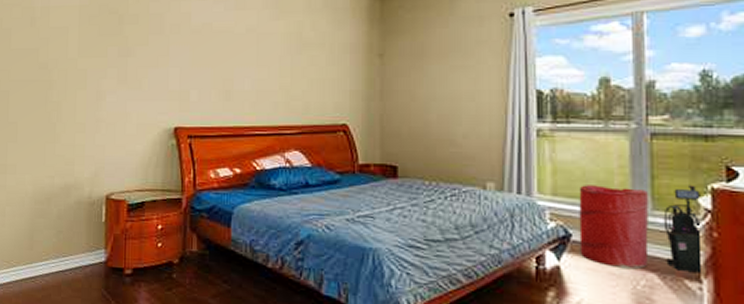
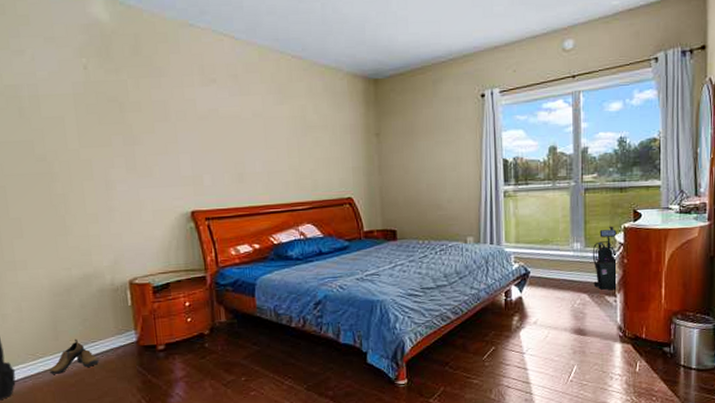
shoe: none [20,250,67,286] -> present [49,338,99,374]
laundry hamper: present [579,185,649,268] -> none [535,232,582,293]

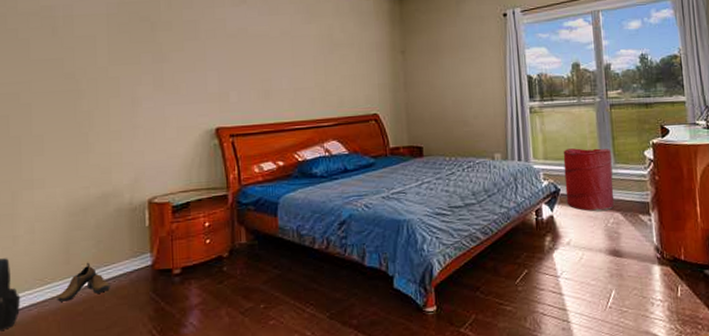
laundry hamper: none [535,232,582,293] -> present [563,148,614,211]
vacuum cleaner: present [592,226,617,290] -> none [622,142,649,208]

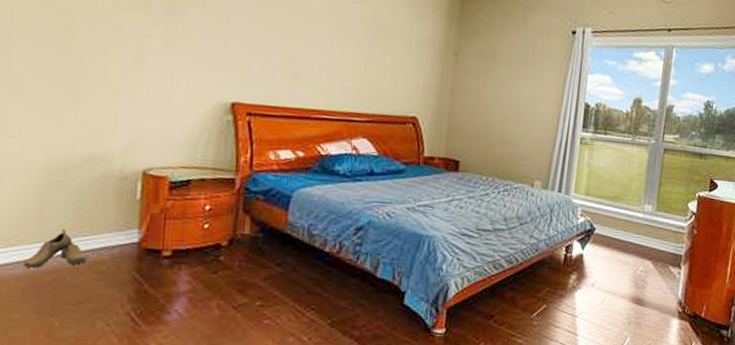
laundry hamper: present [563,148,614,211] -> none [599,188,655,257]

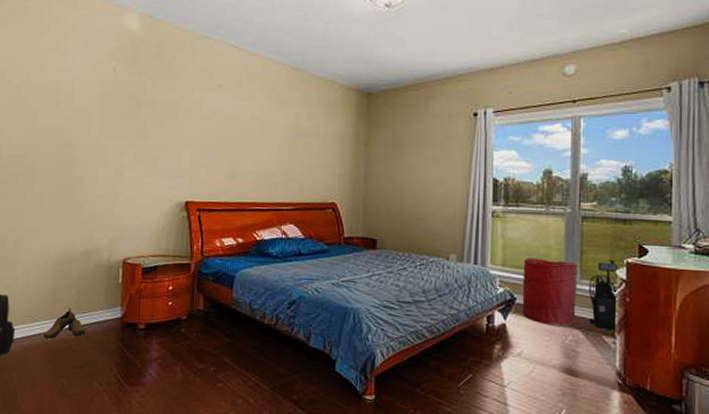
laundry hamper: none [599,188,655,257] -> present [522,258,577,326]
vacuum cleaner: none [659,192,691,260] -> present [588,259,618,329]

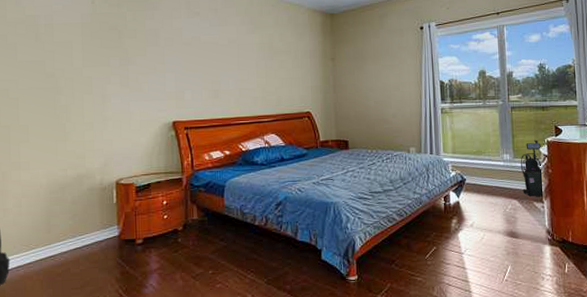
shoe: present [43,307,86,338] -> none [40,232,84,264]
laundry hamper: present [522,258,577,326] -> none [469,144,513,198]

